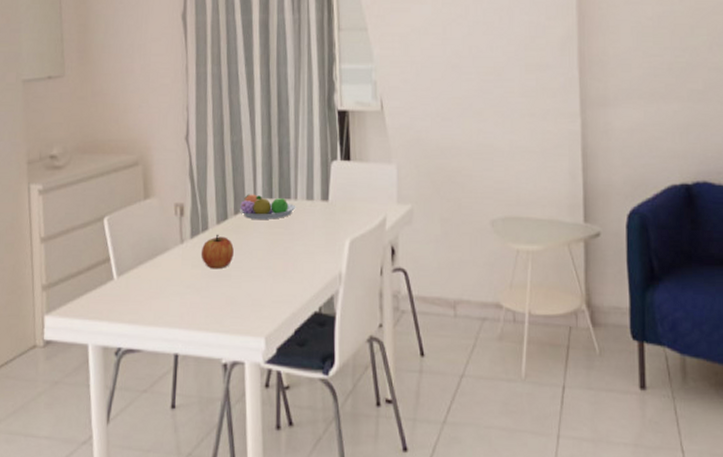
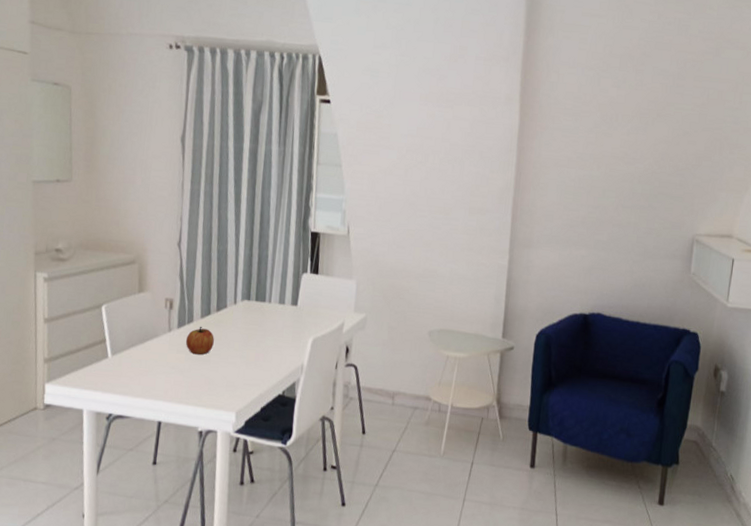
fruit bowl: present [239,194,296,219] -> none [221,295,270,318]

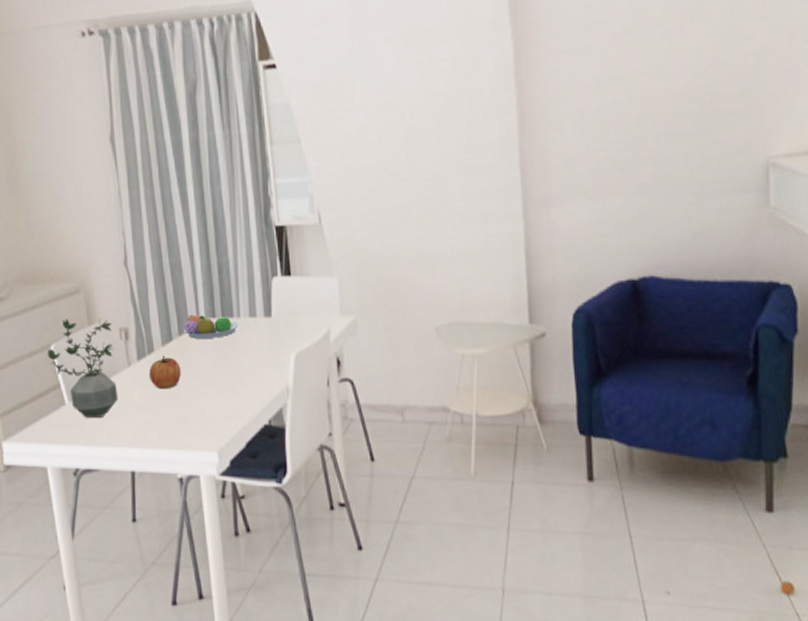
potted plant: none [98,284,161,372] -> present [47,319,119,418]
fruit bowl: none [221,295,270,318] -> present [183,314,240,339]

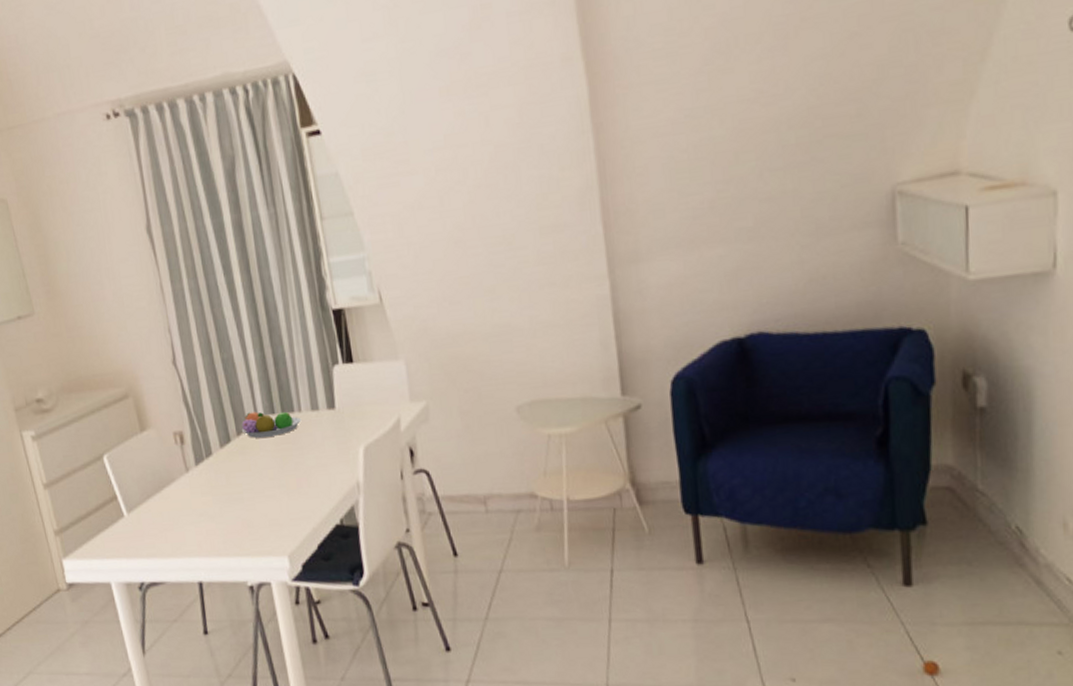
potted plant: present [47,319,119,418] -> none [100,424,179,529]
apple: present [148,355,181,390] -> none [208,457,243,494]

